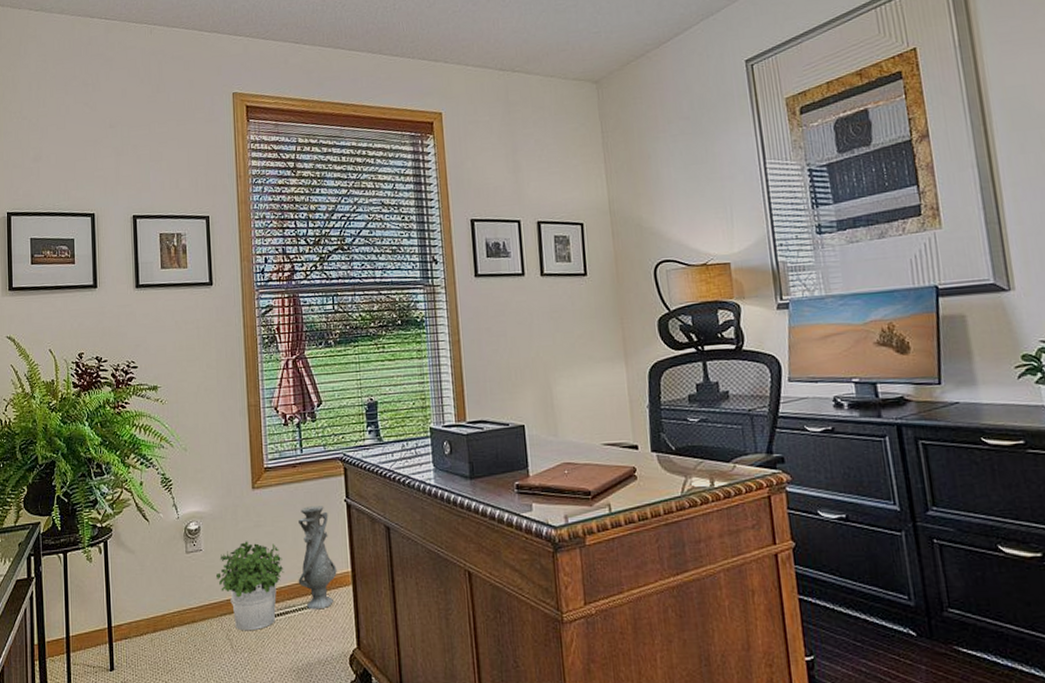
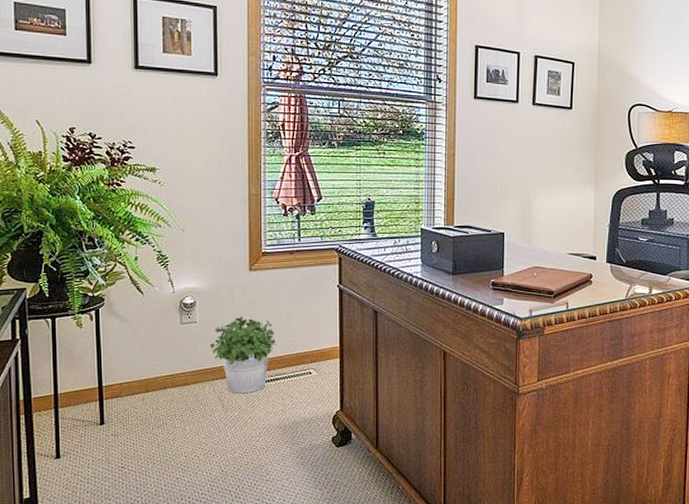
vase: present [298,506,337,610] -> none [289,289,326,378]

